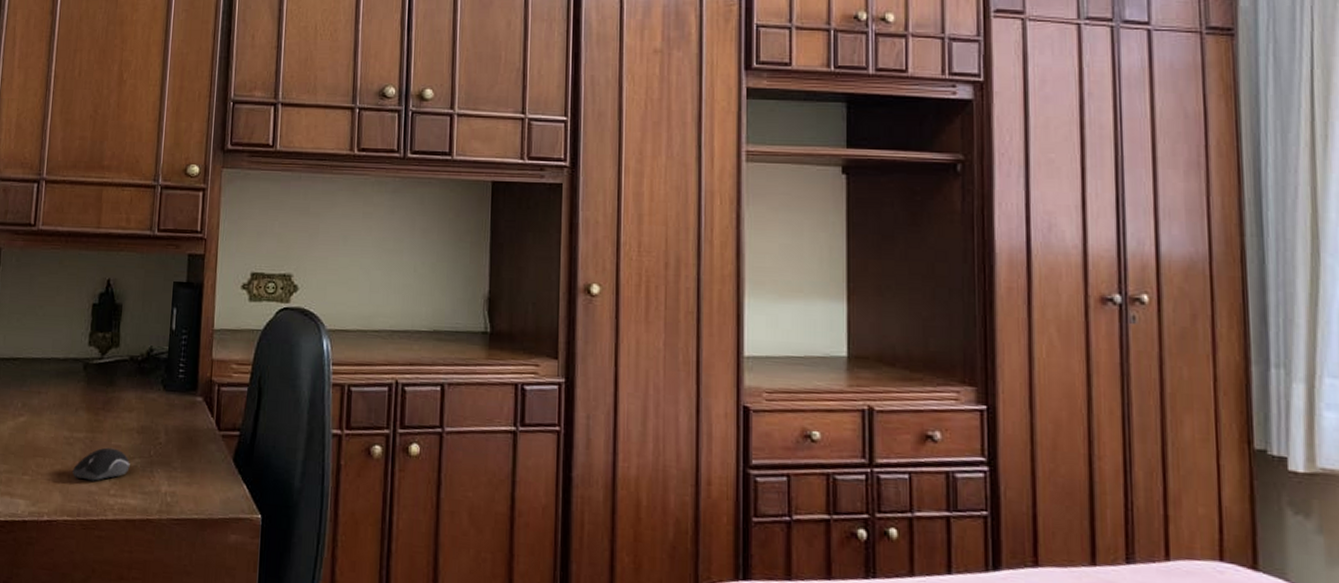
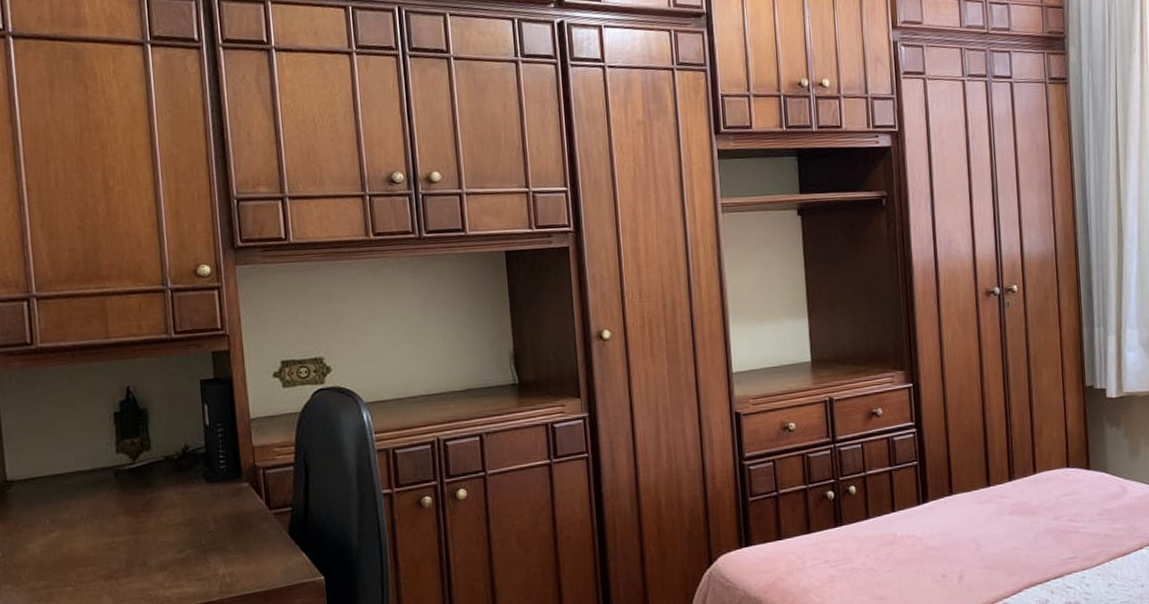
computer mouse: present [72,447,130,481] -> none [120,544,182,579]

